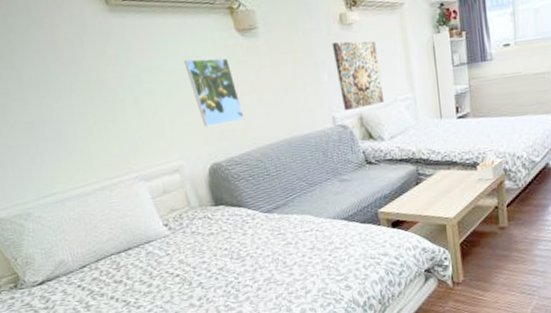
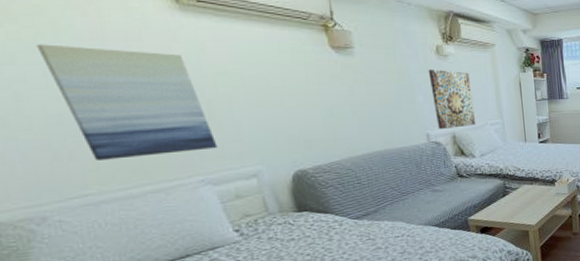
wall art: none [12,55,147,162] -> present [36,44,218,160]
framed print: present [184,58,245,127] -> none [269,68,336,135]

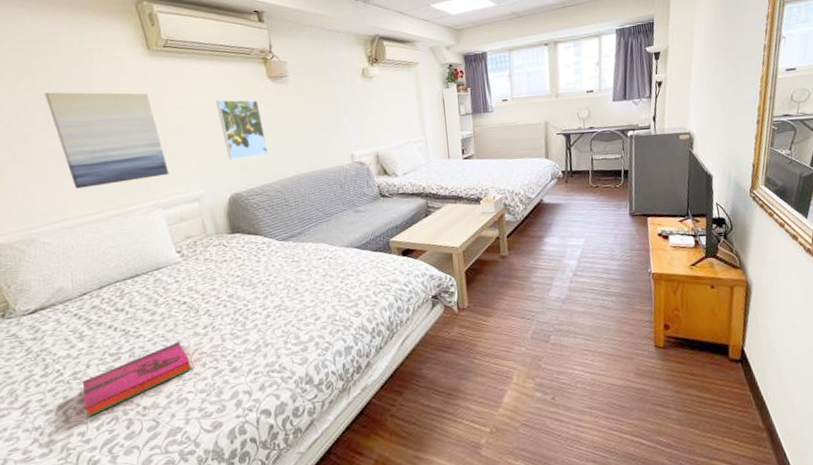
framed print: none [269,68,336,135] -> present [216,99,268,160]
wall art: present [428,69,476,130] -> none [354,91,399,150]

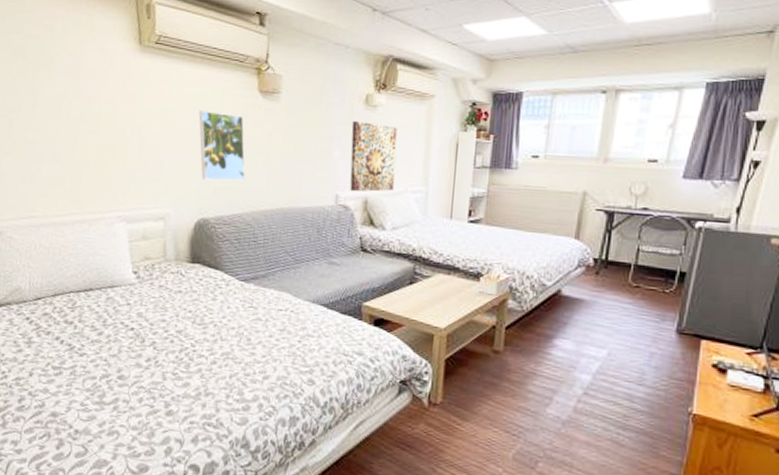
wall art: present [44,92,169,189] -> none [33,79,140,187]
hardback book: present [82,342,192,418] -> none [21,369,128,428]
wall art: none [354,91,399,150] -> present [349,120,397,192]

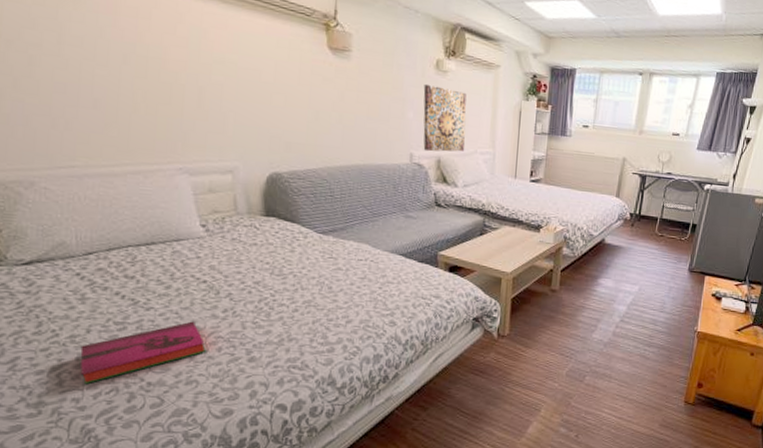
hardback book: none [21,369,128,428] -> present [80,321,206,385]
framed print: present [198,110,246,181] -> none [264,63,319,137]

